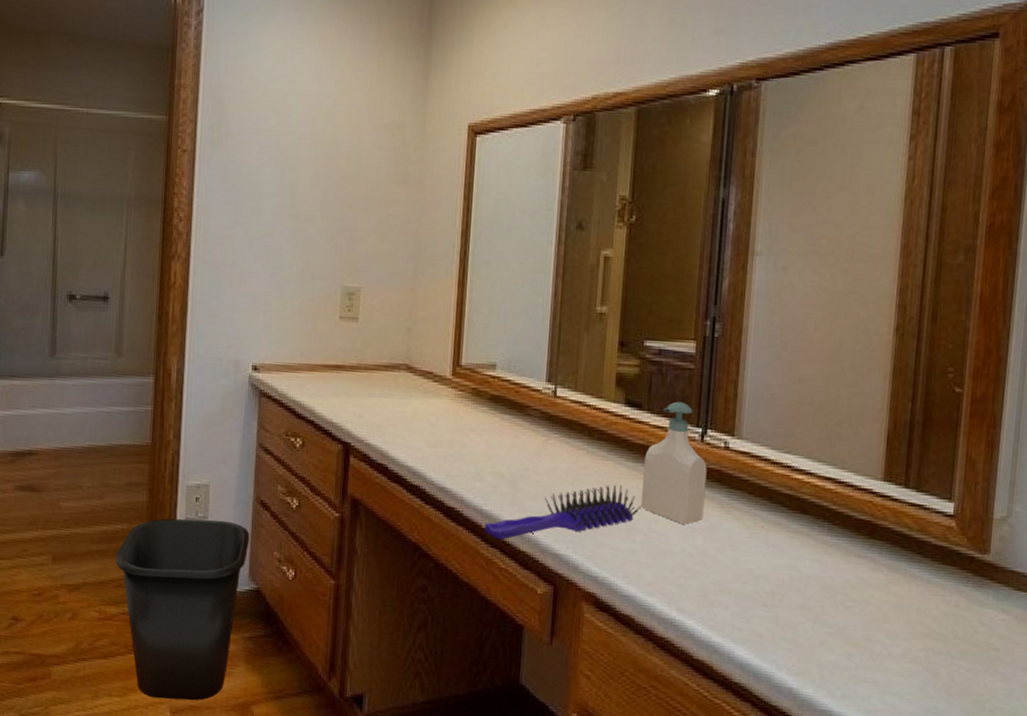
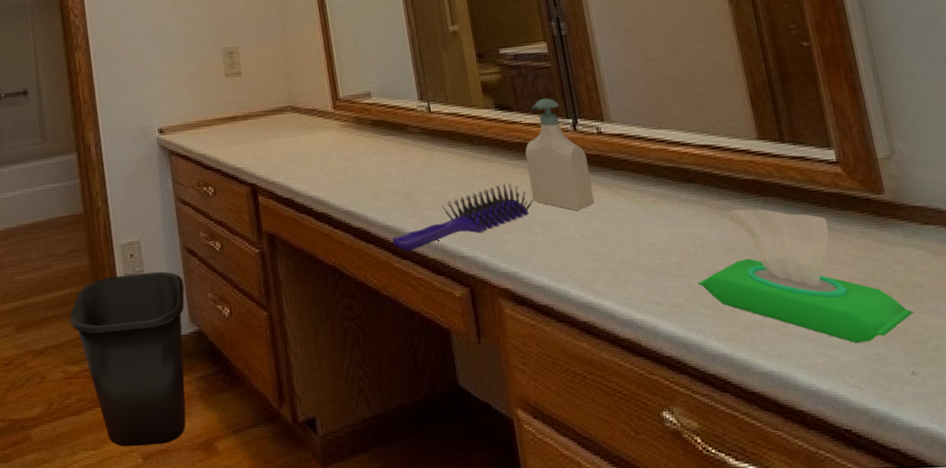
wet wipes pack: none [784,547,982,696] -> present [697,209,914,343]

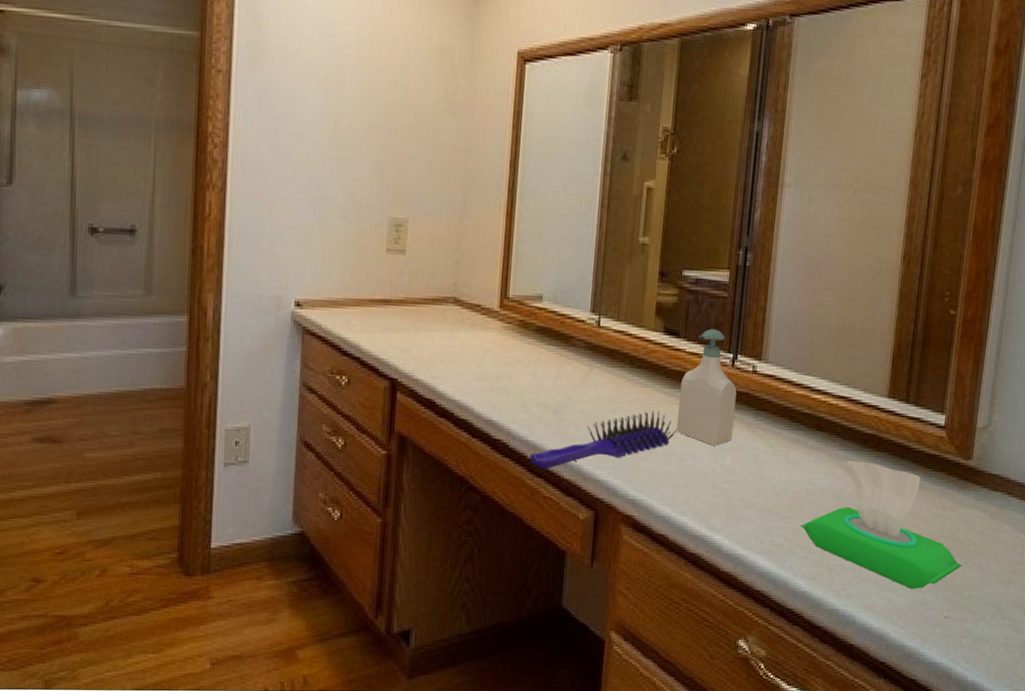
waste bin: present [69,271,186,447] -> none [148,463,294,651]

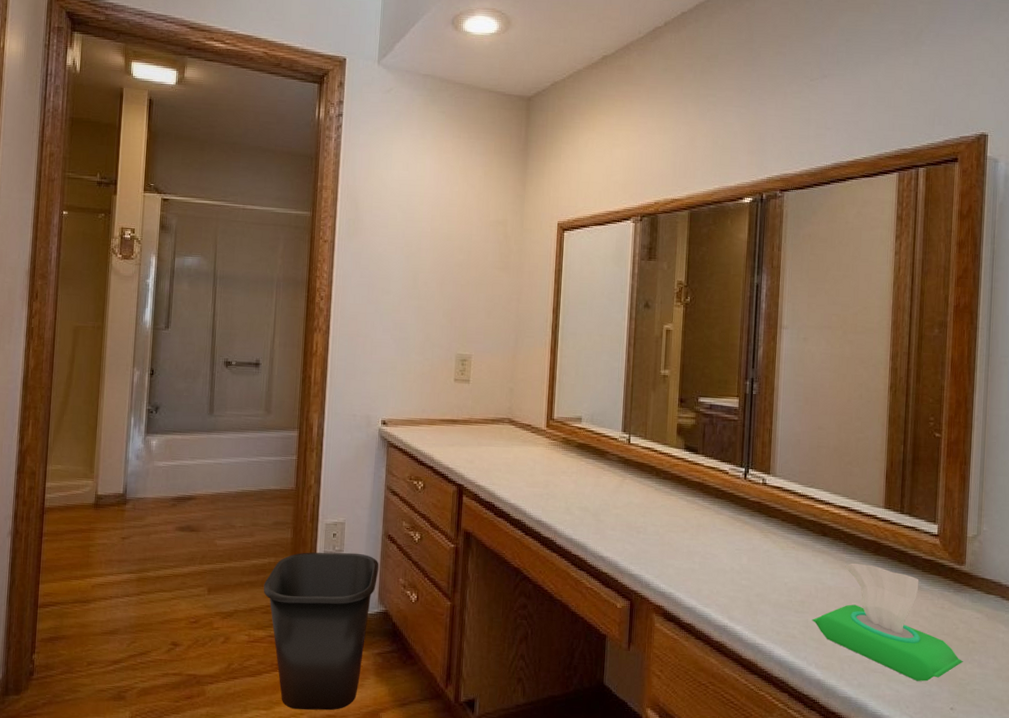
waste bin: none [148,463,294,651] -> present [263,552,379,711]
hairbrush: present [529,410,677,470] -> none [573,515,699,564]
soap bottle: present [676,328,737,446] -> none [698,446,750,547]

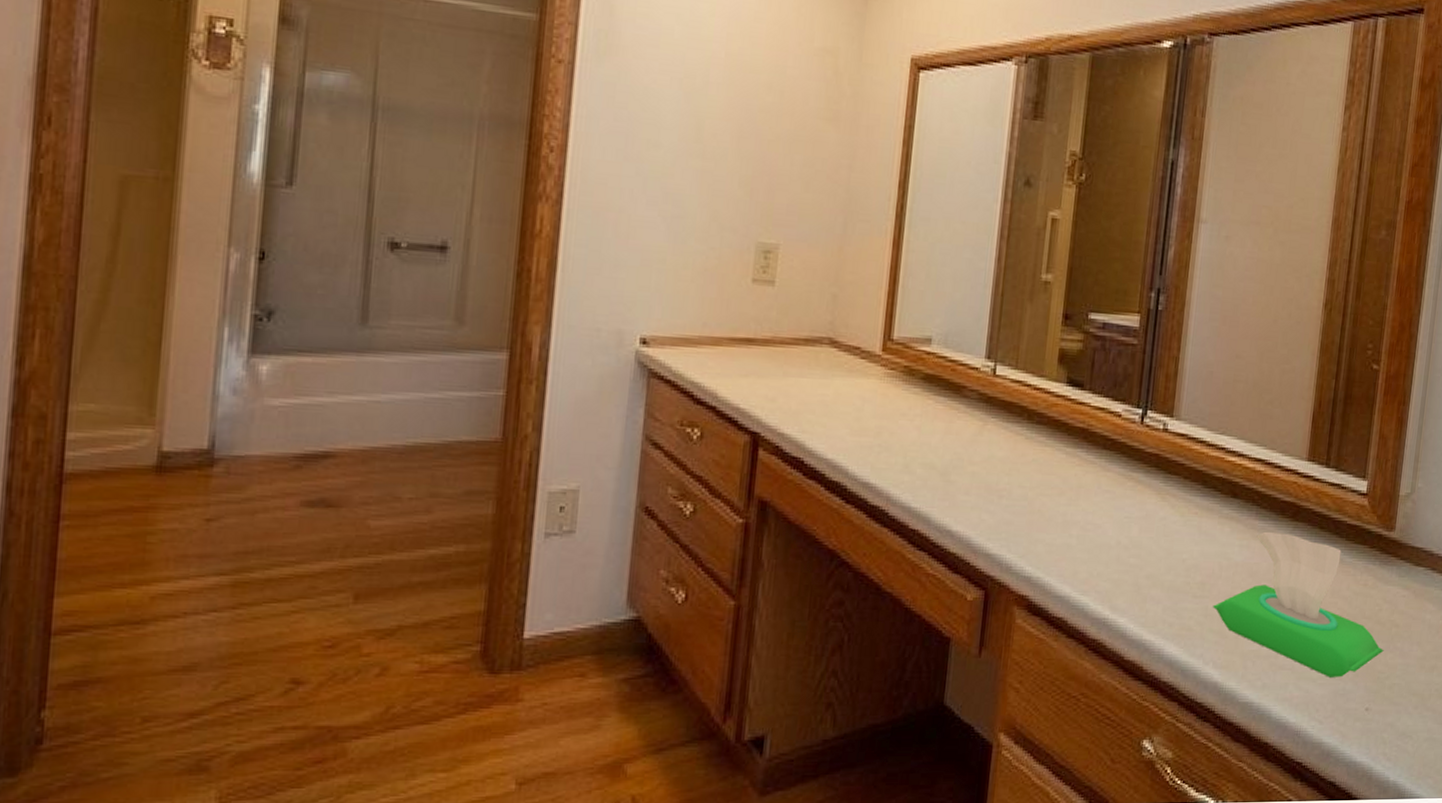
waste bin: present [263,552,379,711] -> none [445,534,630,768]

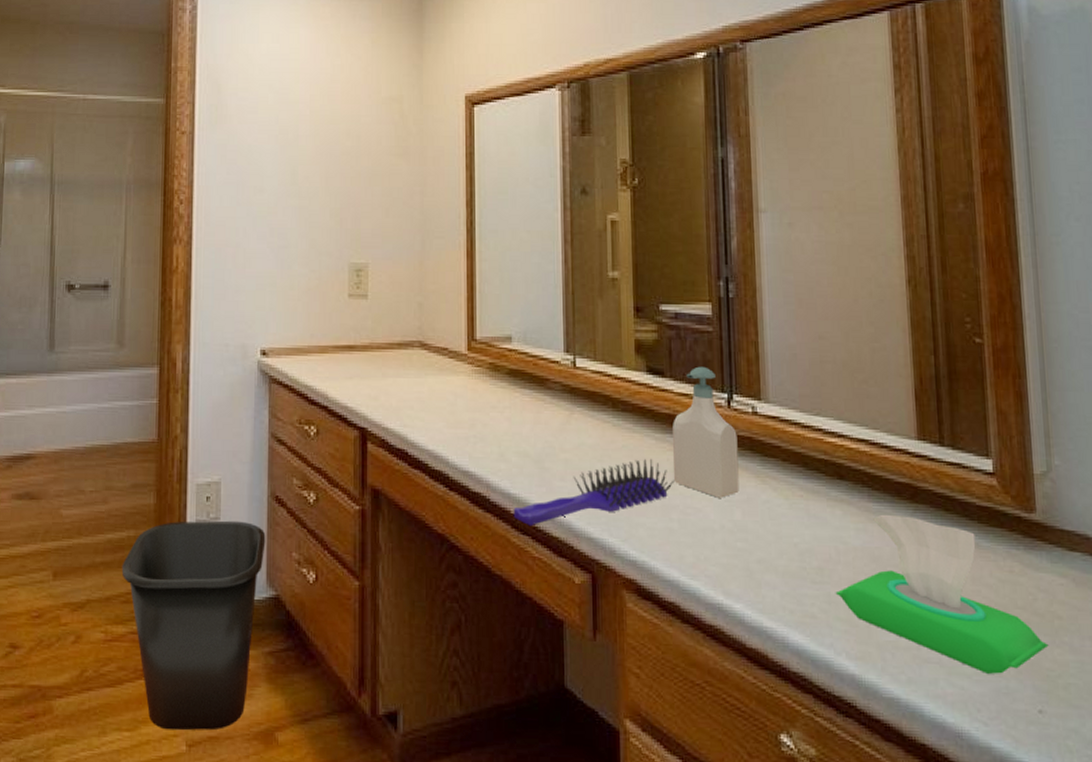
waste bin: none [445,534,630,768] -> present [121,520,266,731]
hairbrush: none [911,473,1079,542] -> present [513,458,675,527]
soap bottle: none [1078,380,1146,514] -> present [672,366,739,498]

